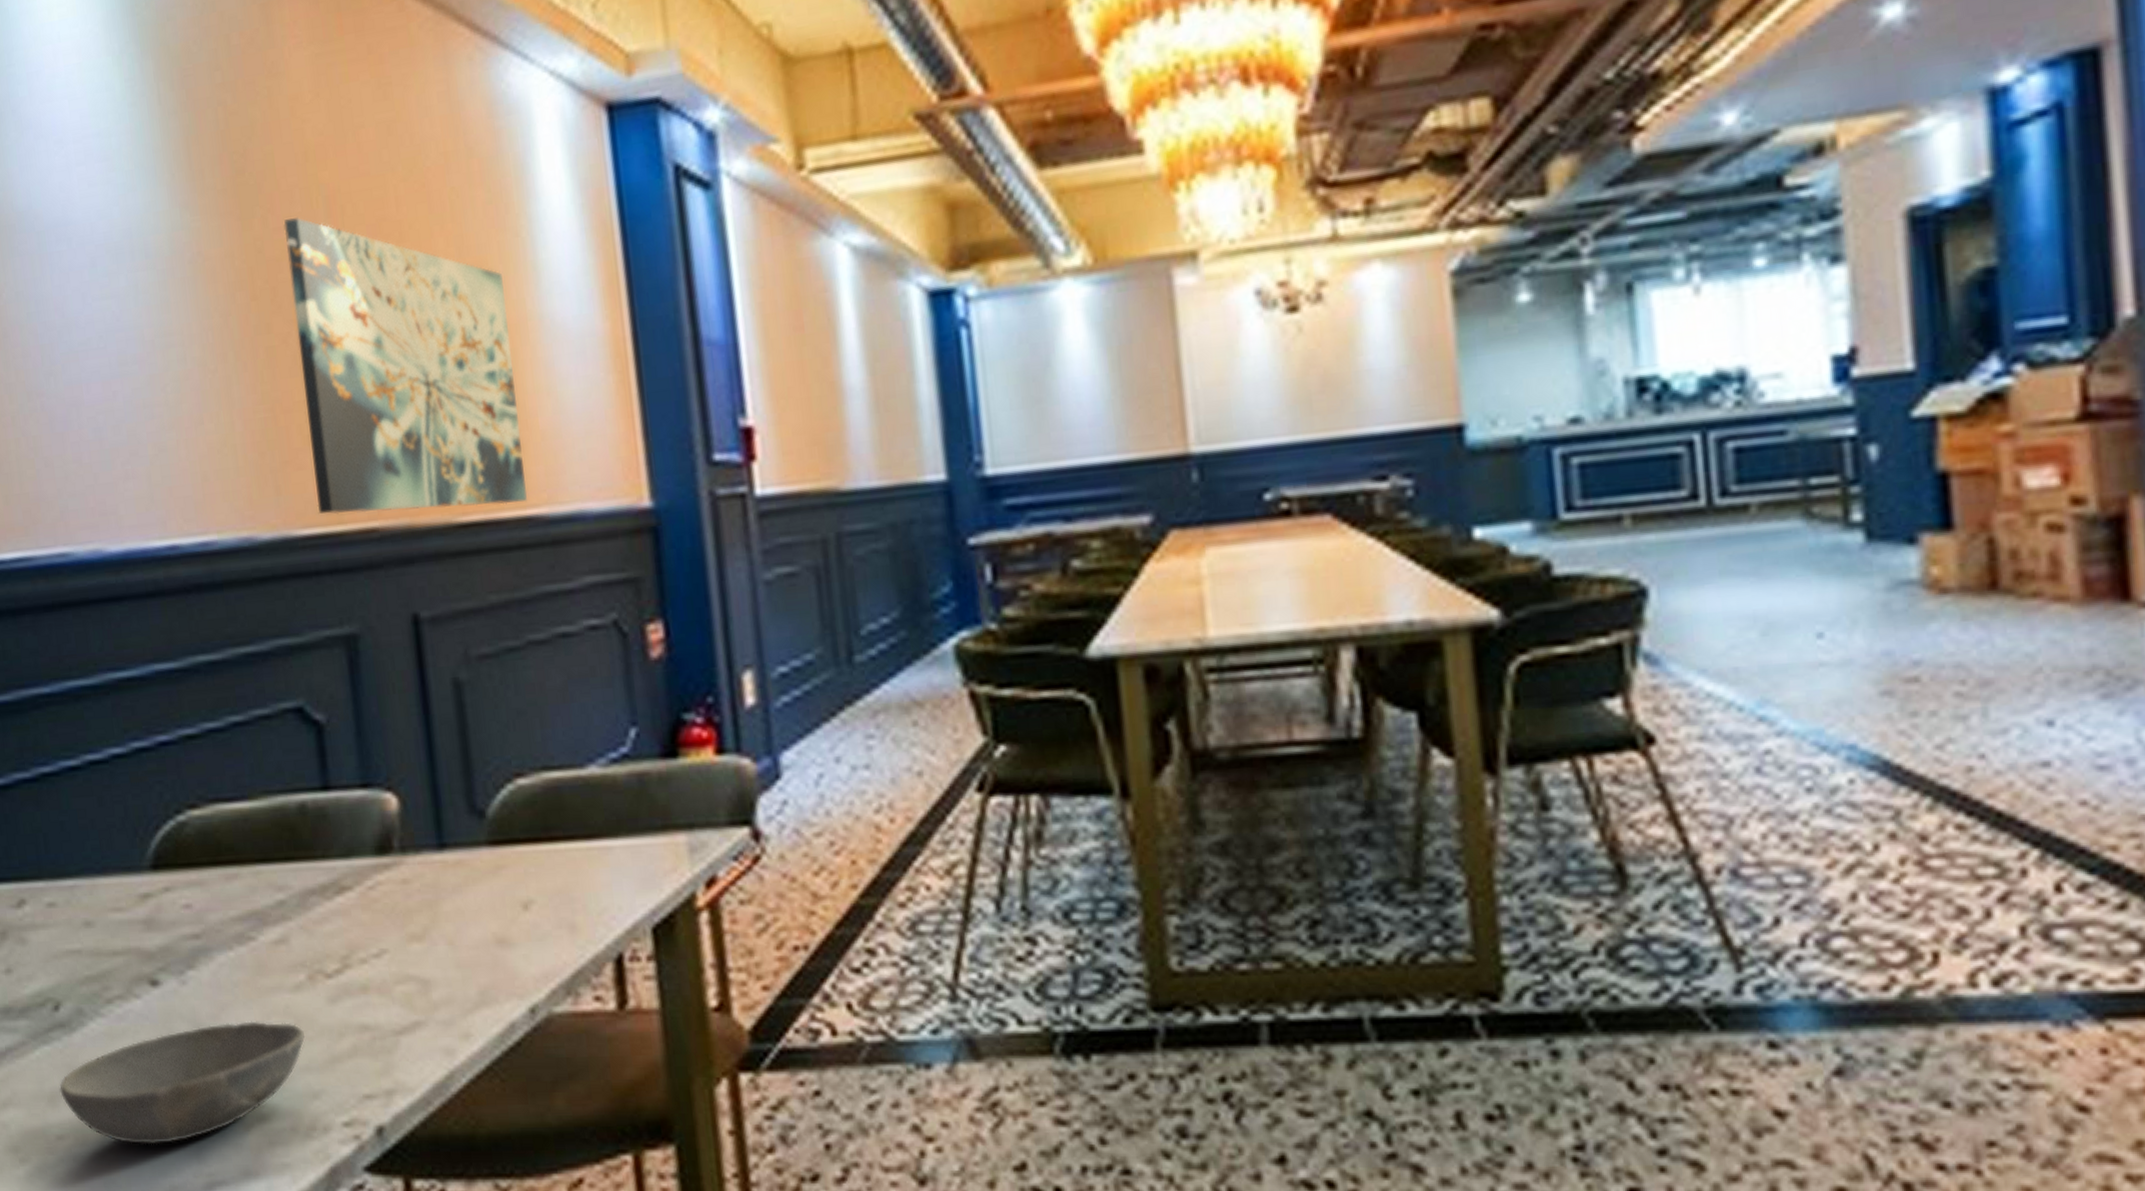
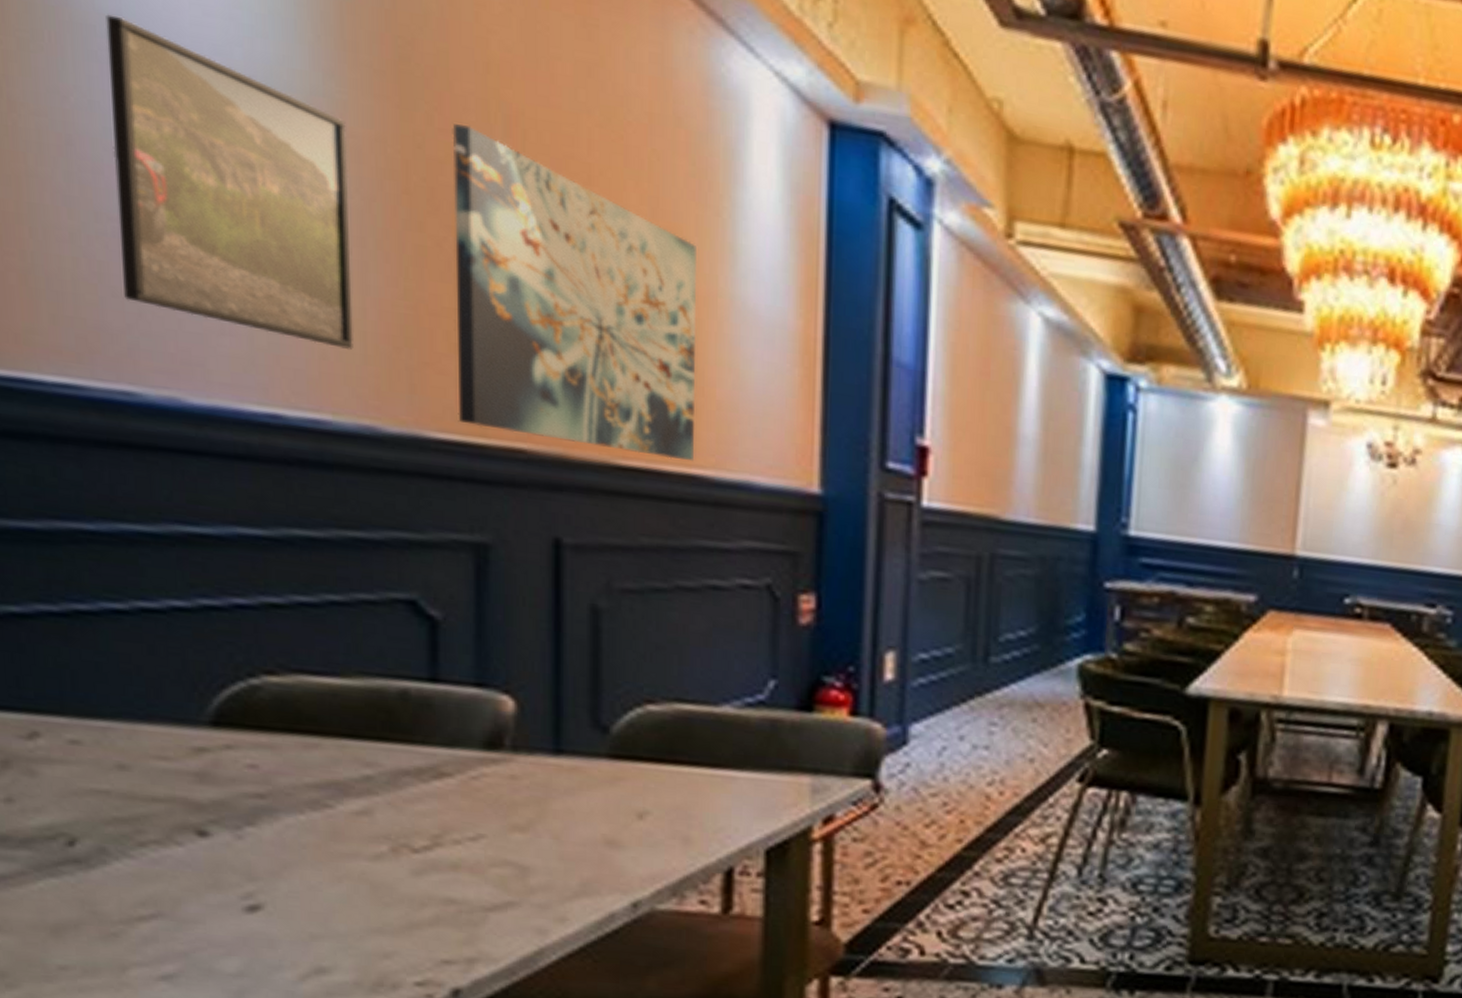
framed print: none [21,210,227,468] -> present [106,14,353,349]
bowl: present [59,1021,306,1145] -> none [66,880,382,985]

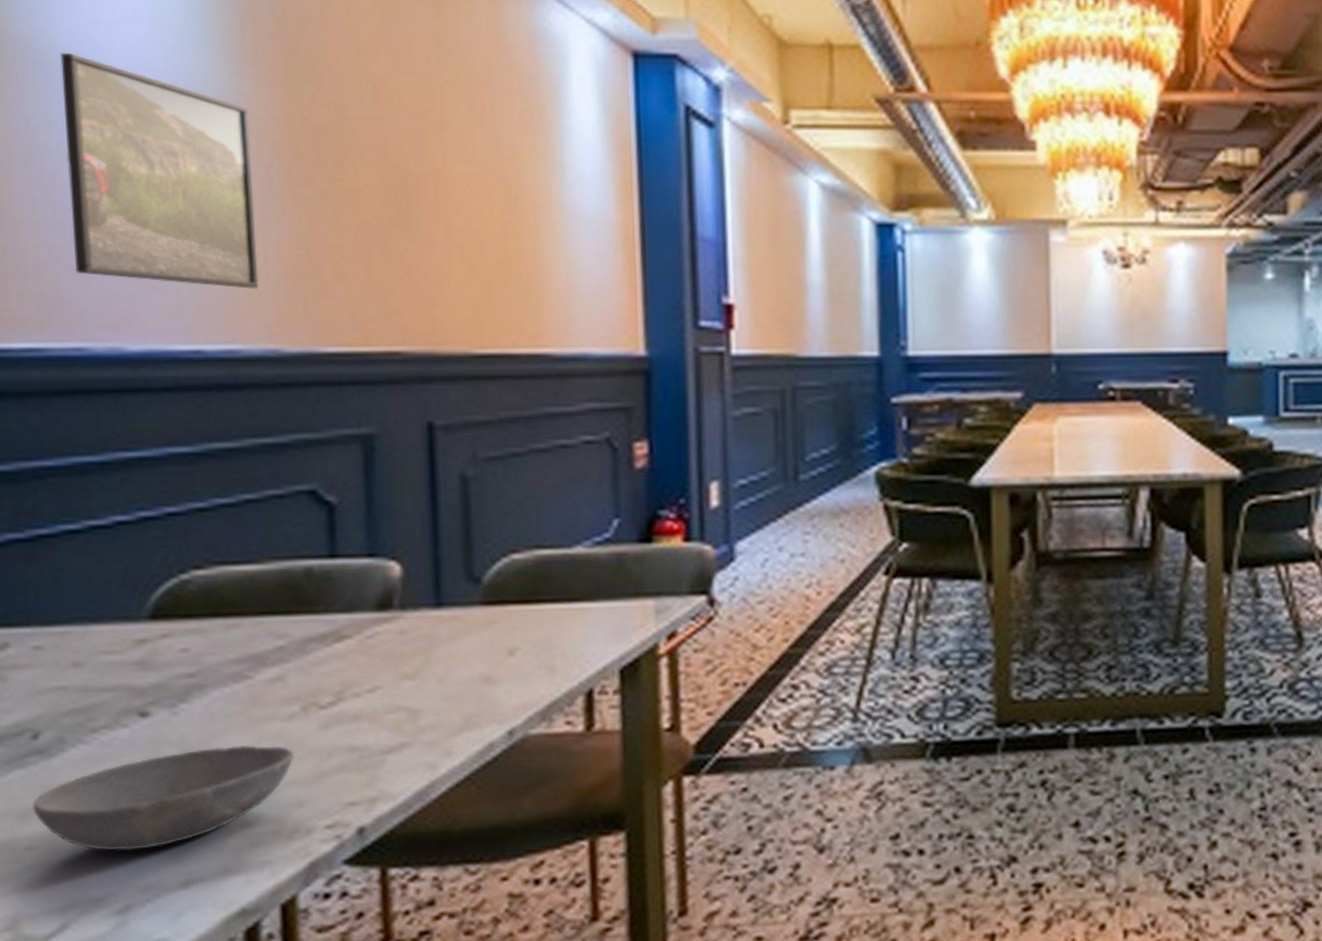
bowl: none [66,880,382,985] -> present [31,745,295,851]
wall art: present [452,124,696,462] -> none [332,97,539,343]

